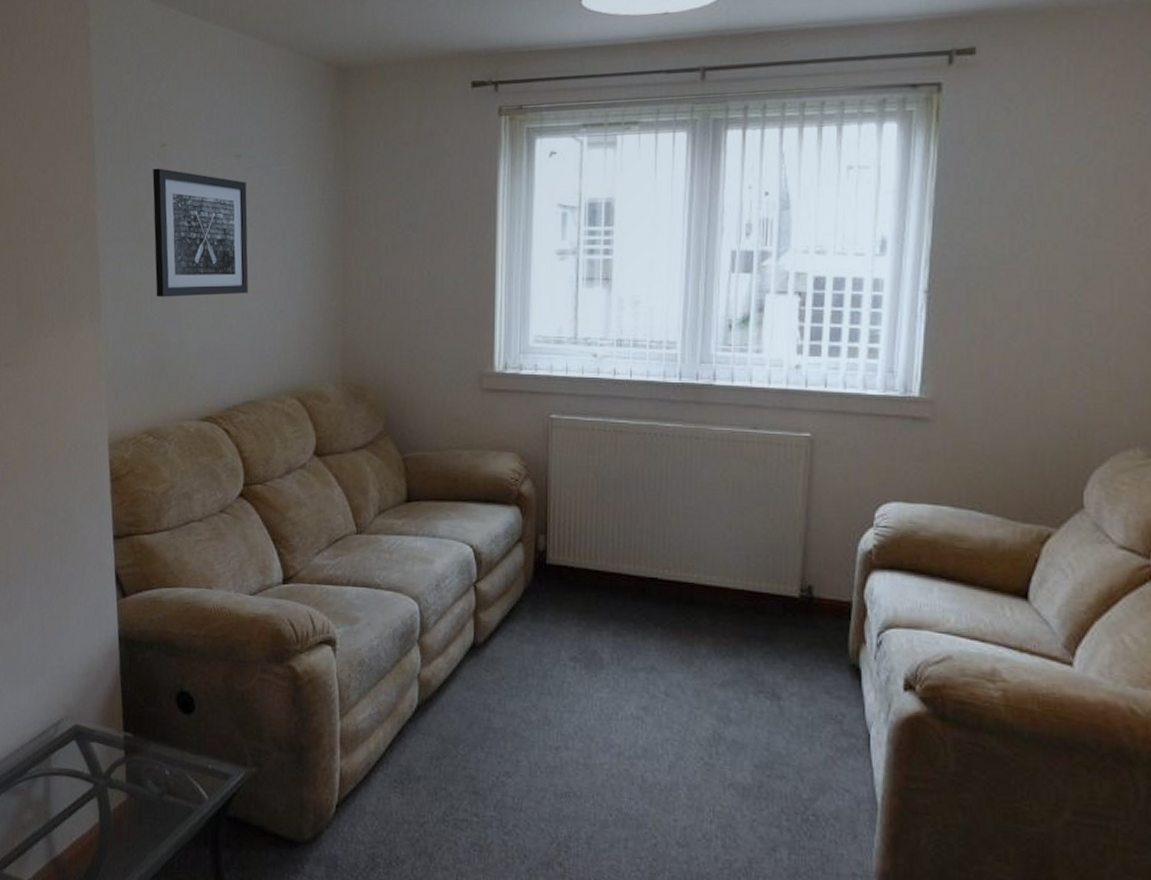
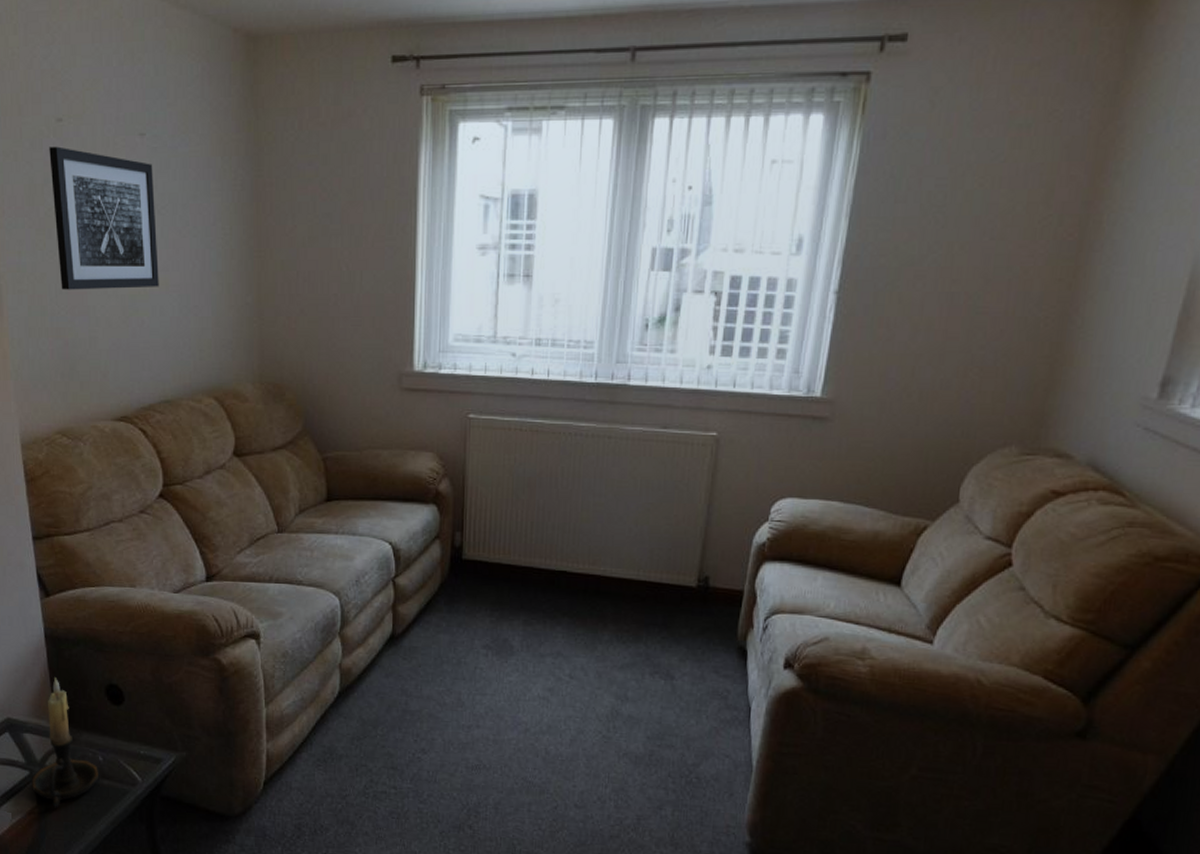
candle holder: none [95,682,165,827] -> present [32,677,100,808]

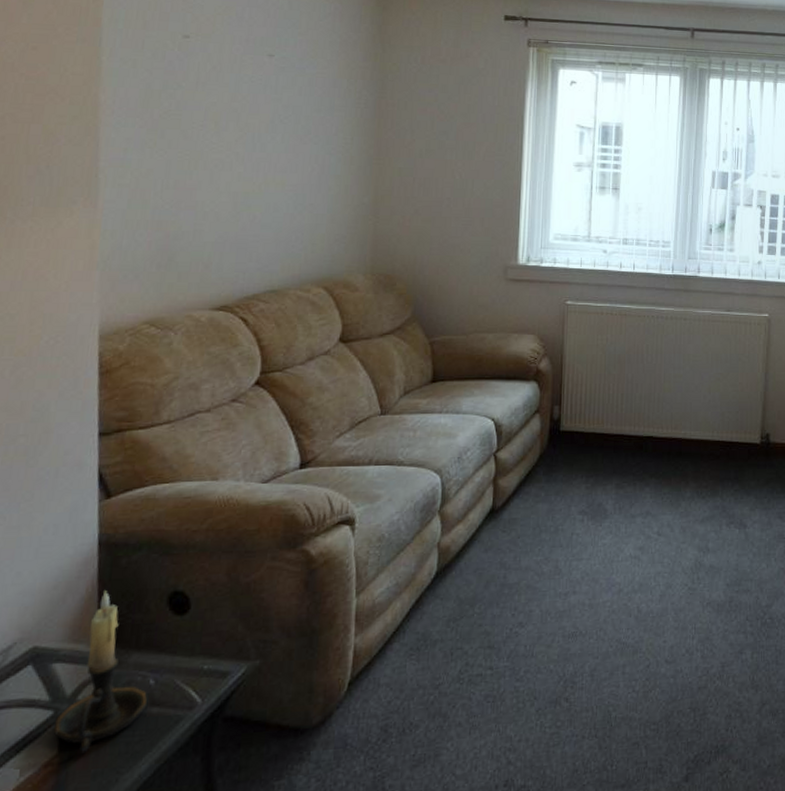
wall art: present [49,146,159,290] -> none [168,58,279,187]

